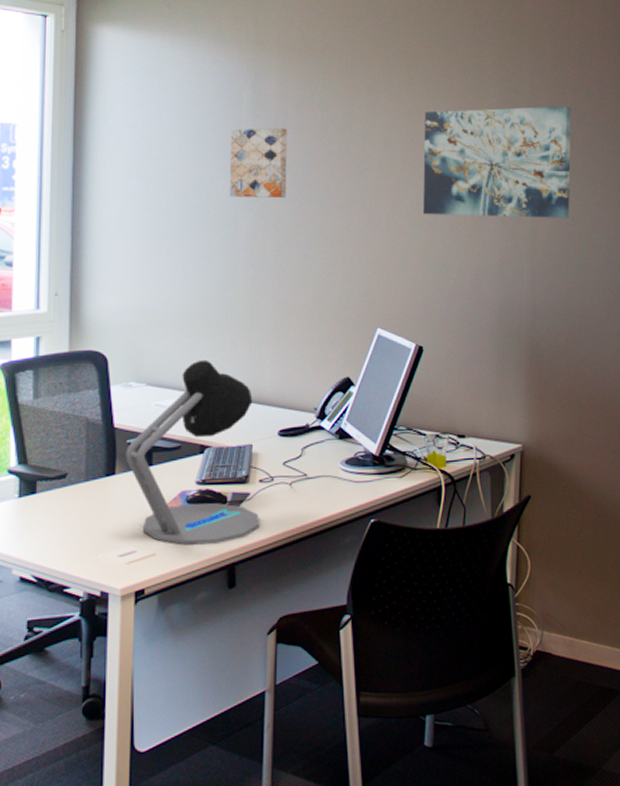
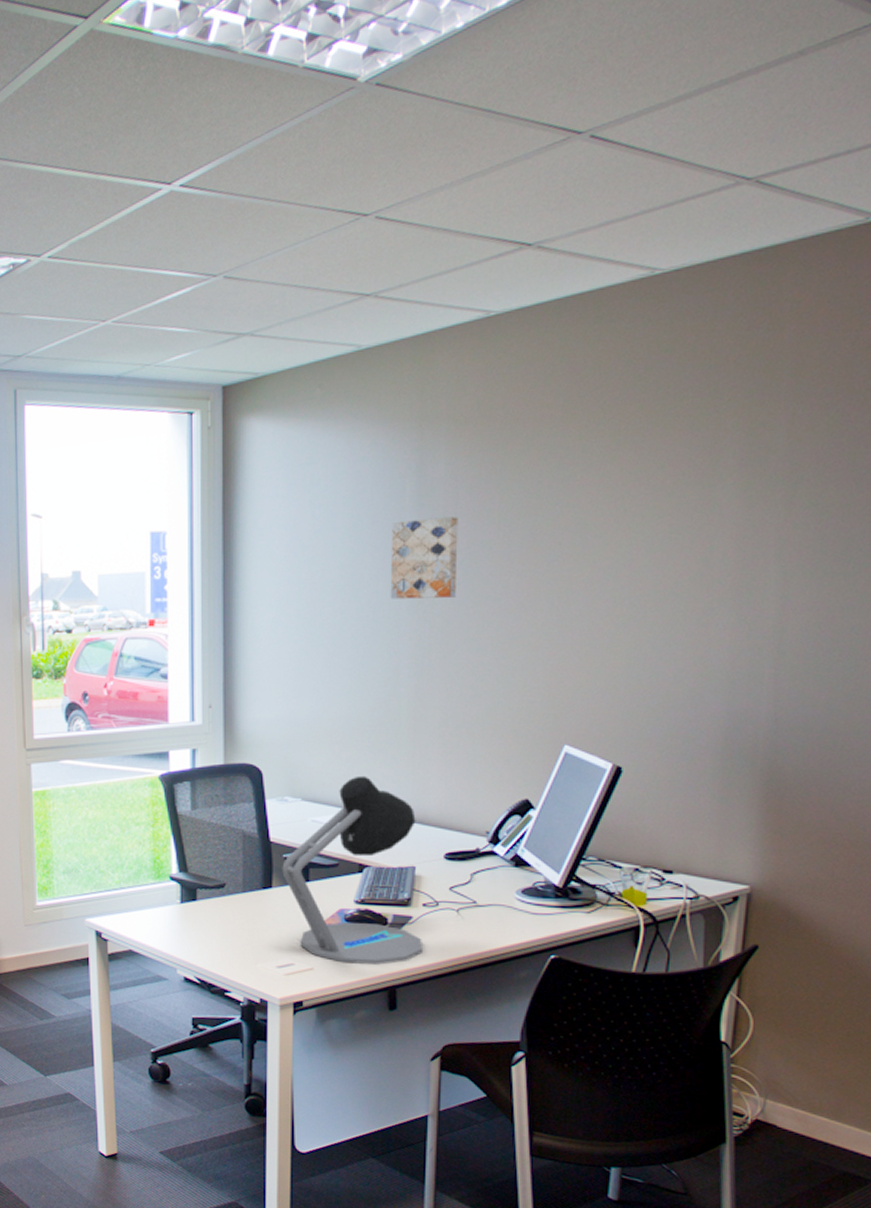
wall art: present [423,106,571,218] -> none [628,461,848,611]

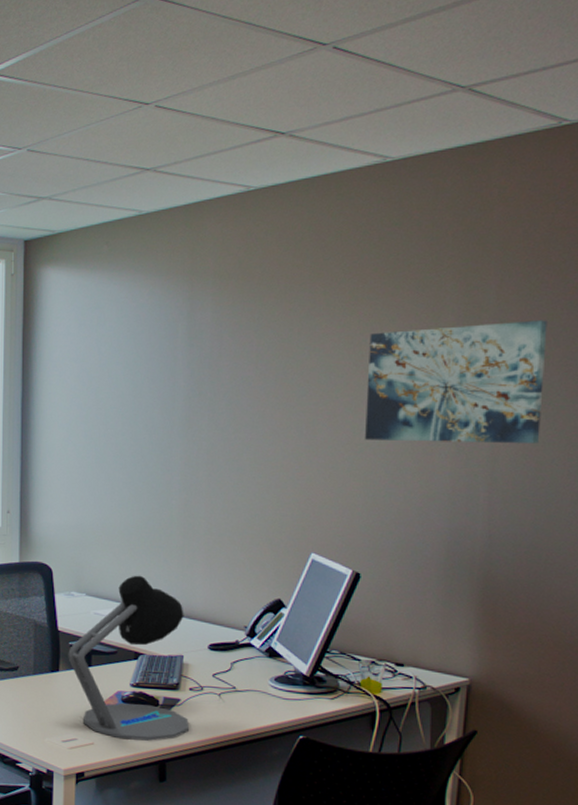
wall art: present [390,517,459,599] -> none [164,356,223,424]
wall art: none [628,461,848,611] -> present [365,320,548,444]

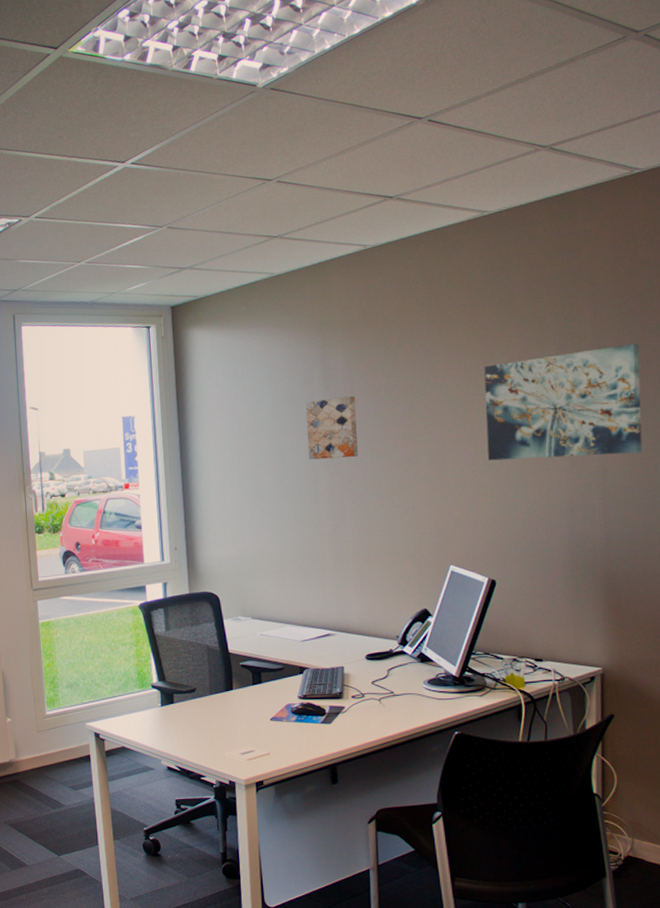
desk lamp: present [68,575,189,741] -> none [239,597,354,747]
wall art: none [164,356,223,424] -> present [306,396,358,460]

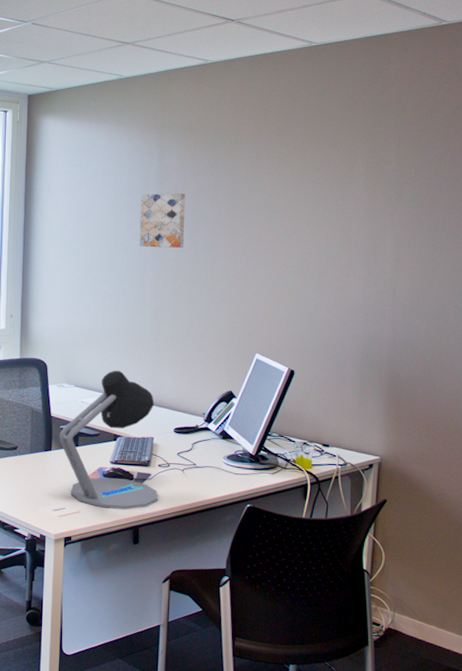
desk lamp: none [239,597,354,747] -> present [59,370,158,510]
wall art: present [484,343,643,461] -> none [297,173,434,269]

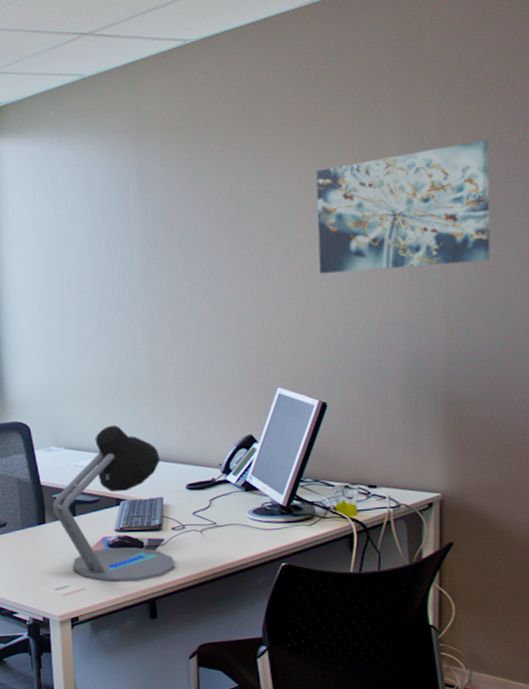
wall art: present [139,193,186,248] -> none [121,207,178,278]
wall art: none [297,173,434,269] -> present [316,139,491,274]

